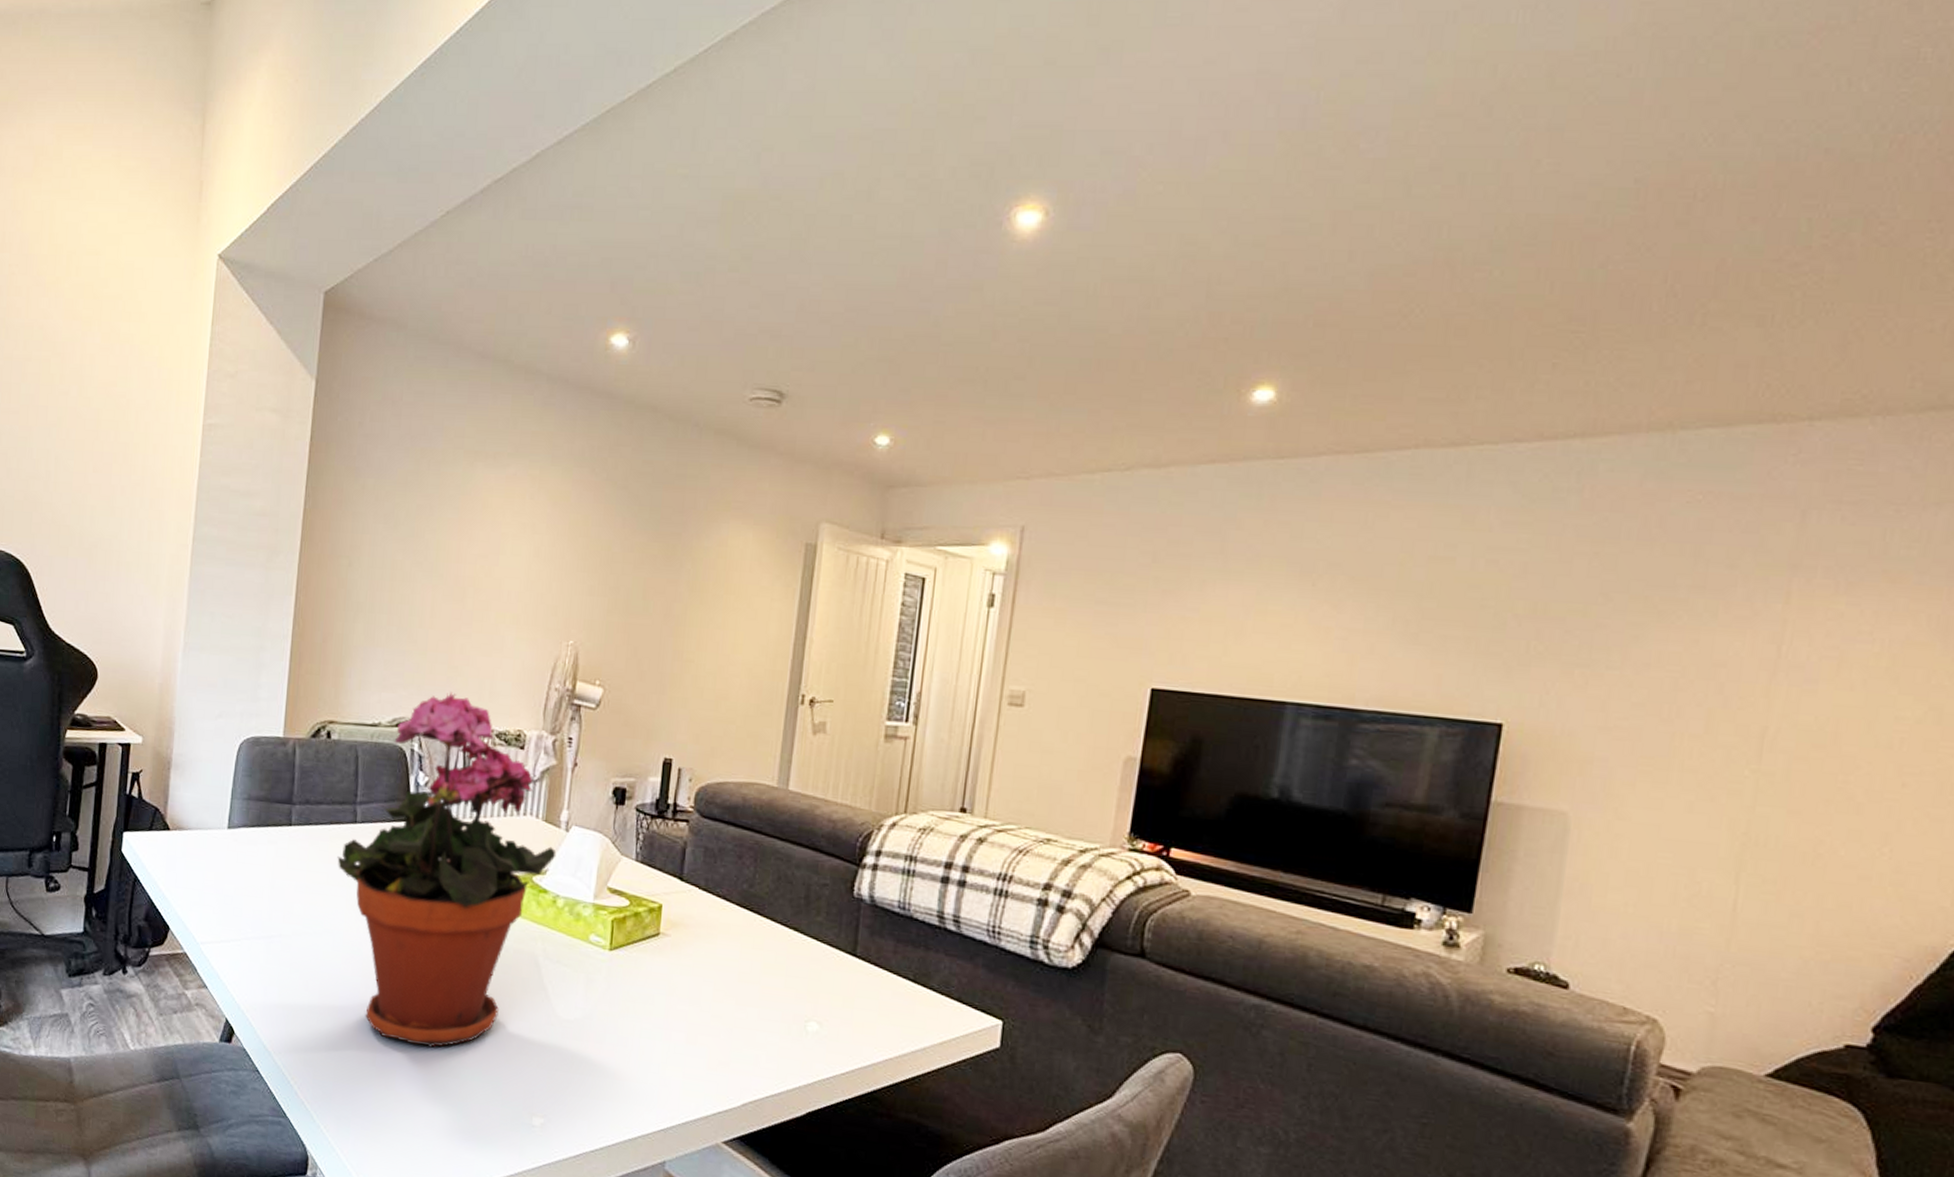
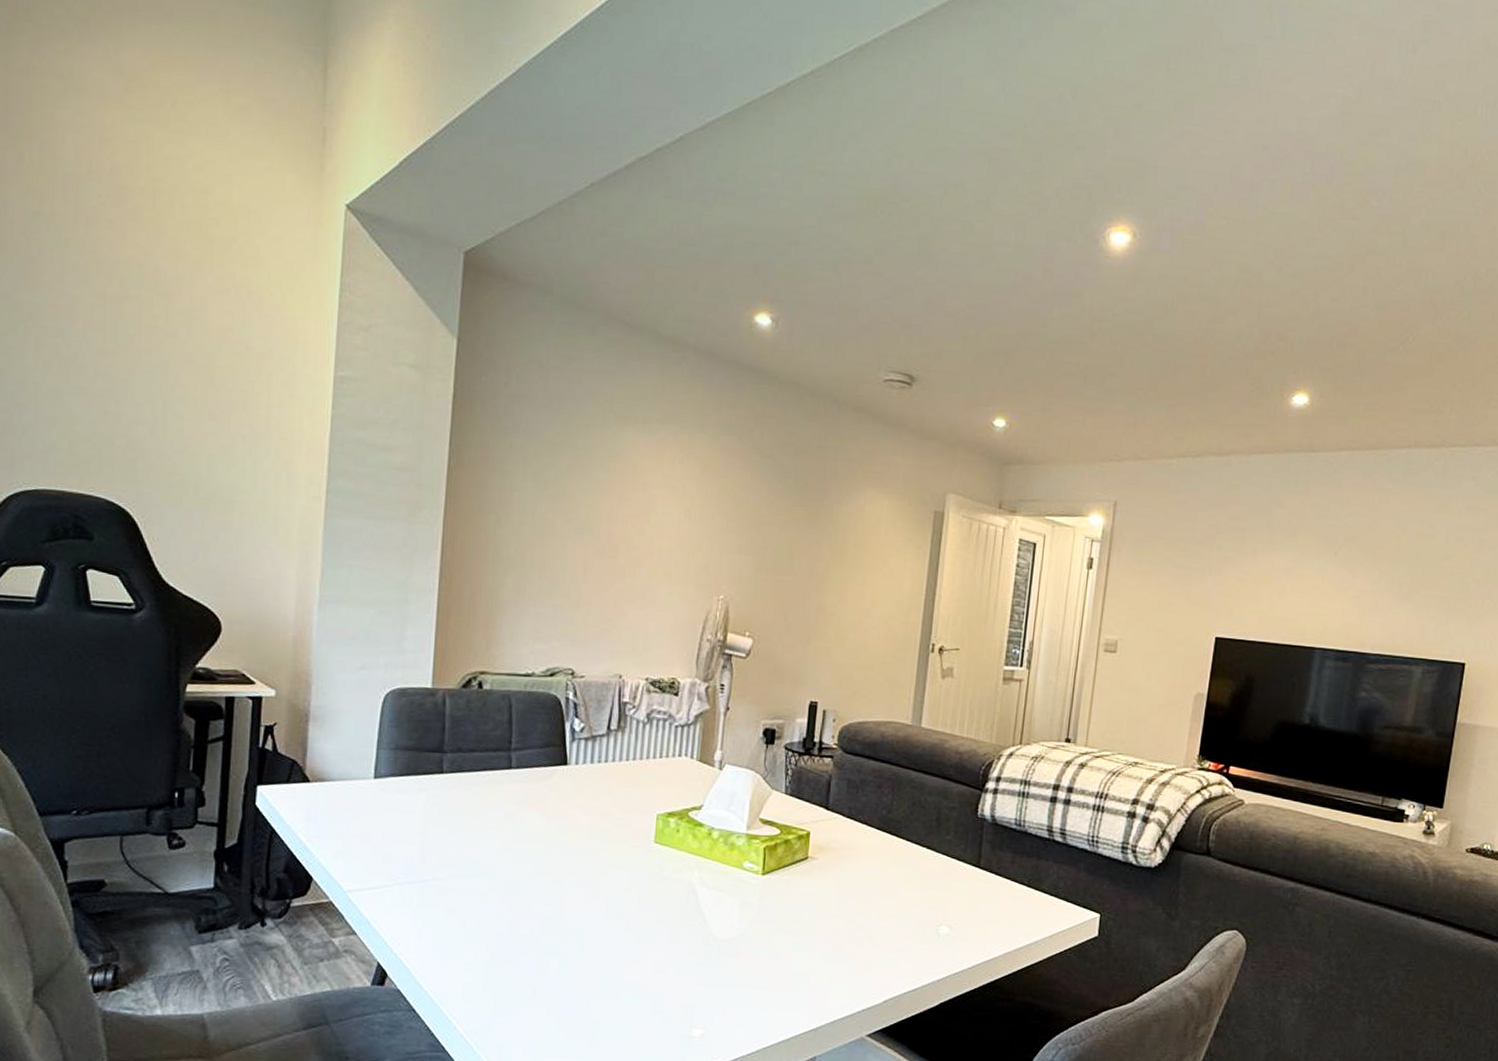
potted plant: present [337,692,557,1048] -> none [492,643,711,974]

